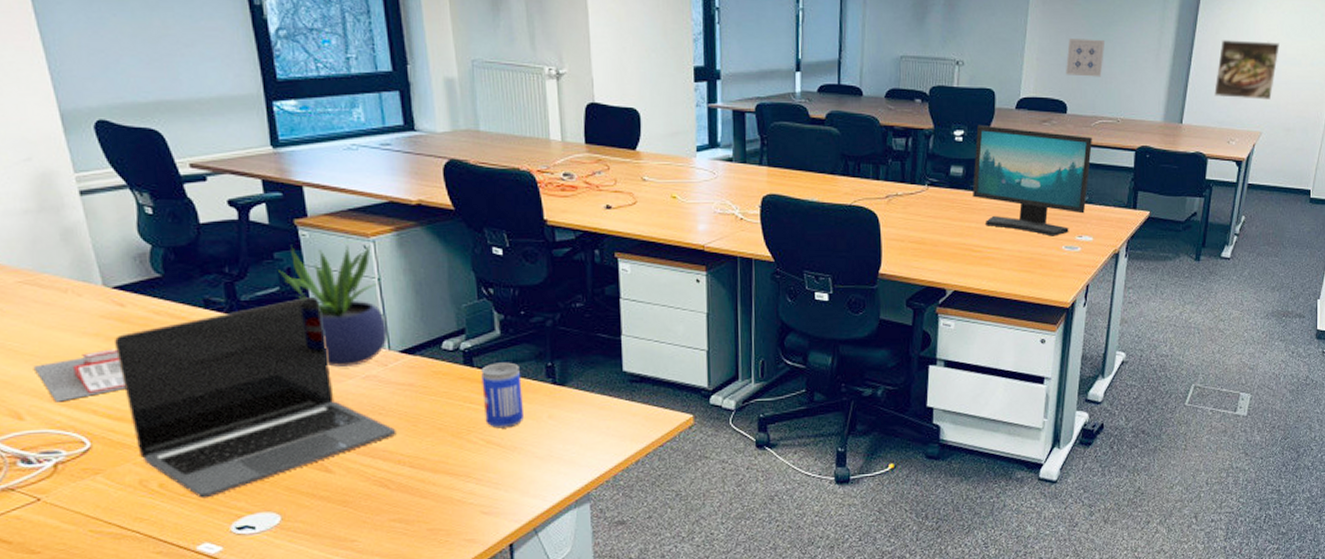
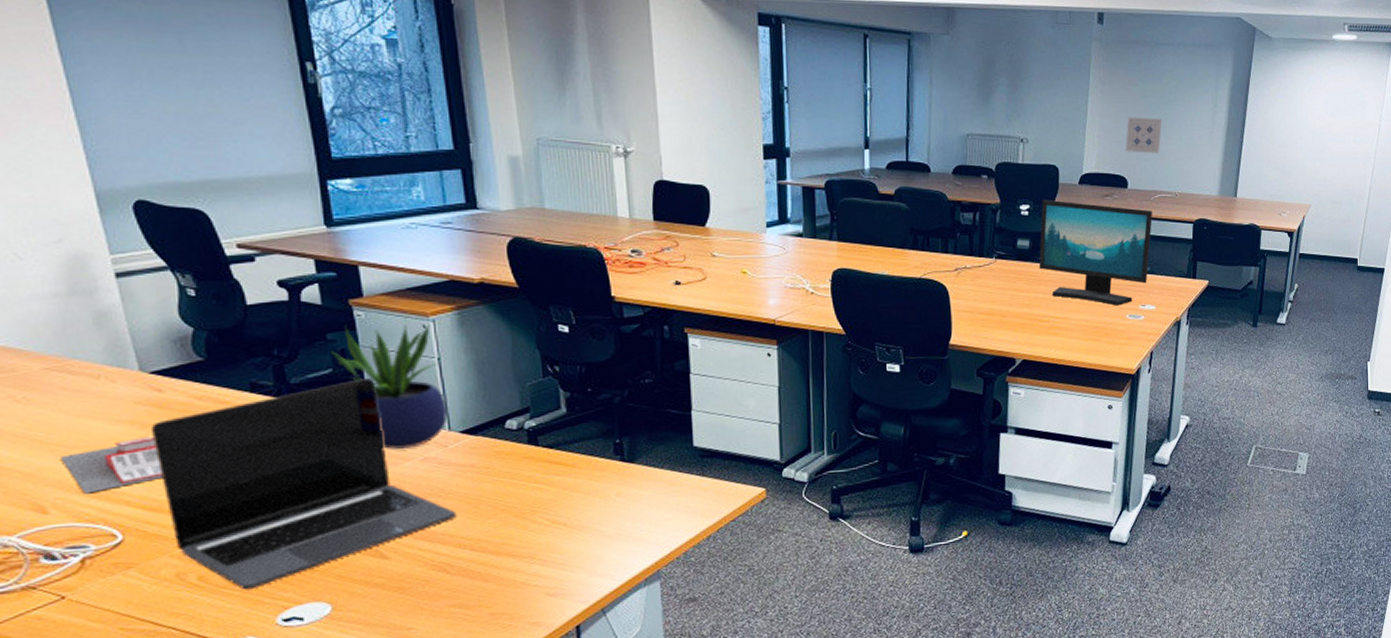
beer can: present [481,362,523,429] -> none [546,440,591,508]
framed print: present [1214,40,1279,100] -> none [1265,119,1324,174]

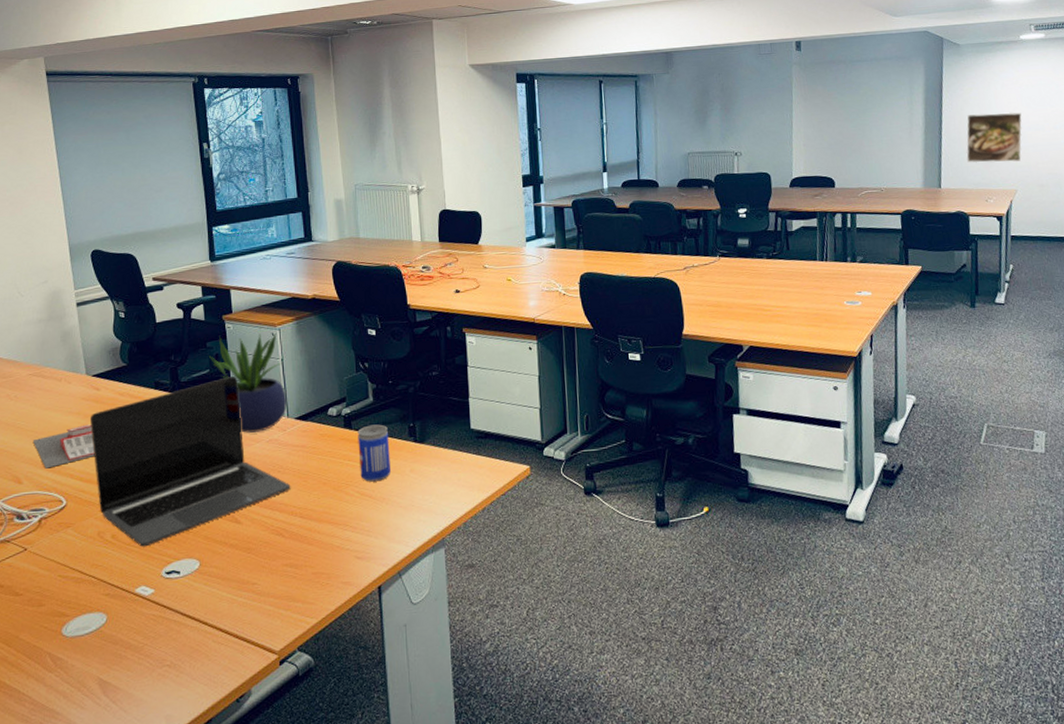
beer can: none [546,440,591,508] -> present [358,424,391,482]
computer monitor: present [1039,199,1152,306] -> none [757,202,862,294]
wall art: present [1126,117,1162,154] -> none [829,124,863,156]
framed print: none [1265,119,1324,174] -> present [966,112,1022,163]

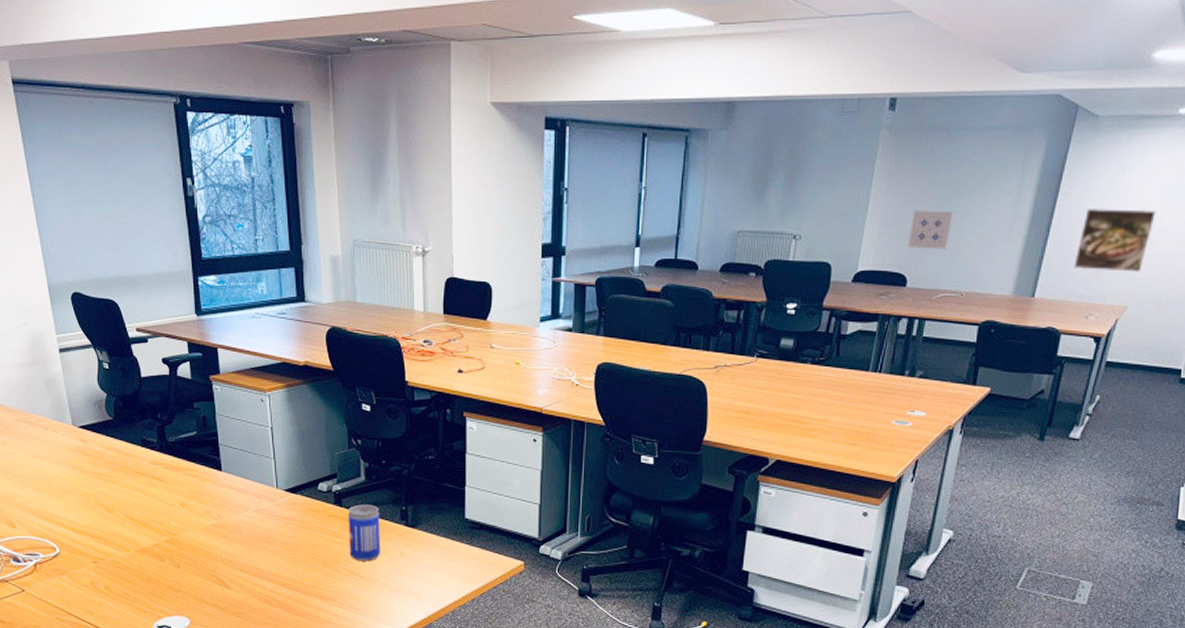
book: present [33,424,95,469] -> none [24,476,85,516]
laptop: present [90,376,291,547] -> none [79,441,279,600]
potted plant: present [208,326,287,433] -> none [195,390,276,500]
wall art: none [829,124,863,156] -> present [908,210,954,249]

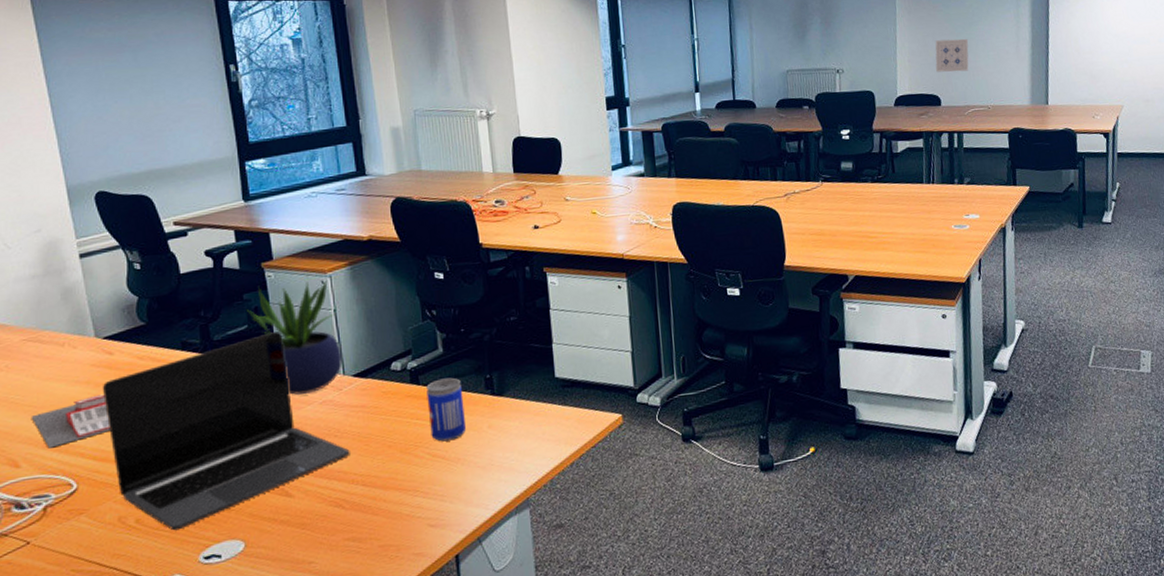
book: none [24,476,85,516] -> present [32,394,111,448]
laptop: none [79,441,279,600] -> present [103,332,350,531]
potted plant: none [195,390,276,500] -> present [246,273,342,395]
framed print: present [1074,209,1156,272] -> none [1073,25,1128,78]

